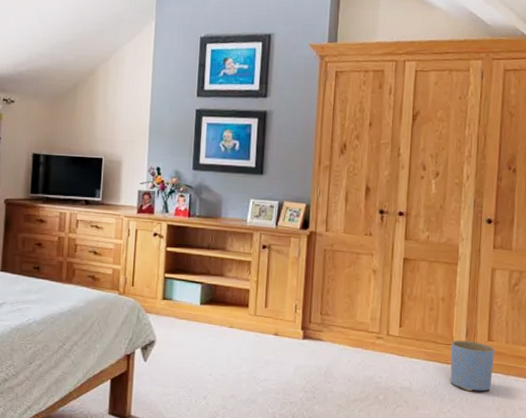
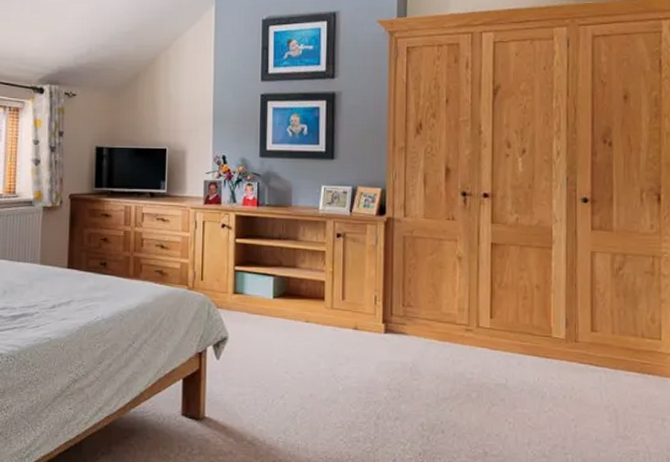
planter: present [450,340,495,392] -> none [549,331,600,388]

